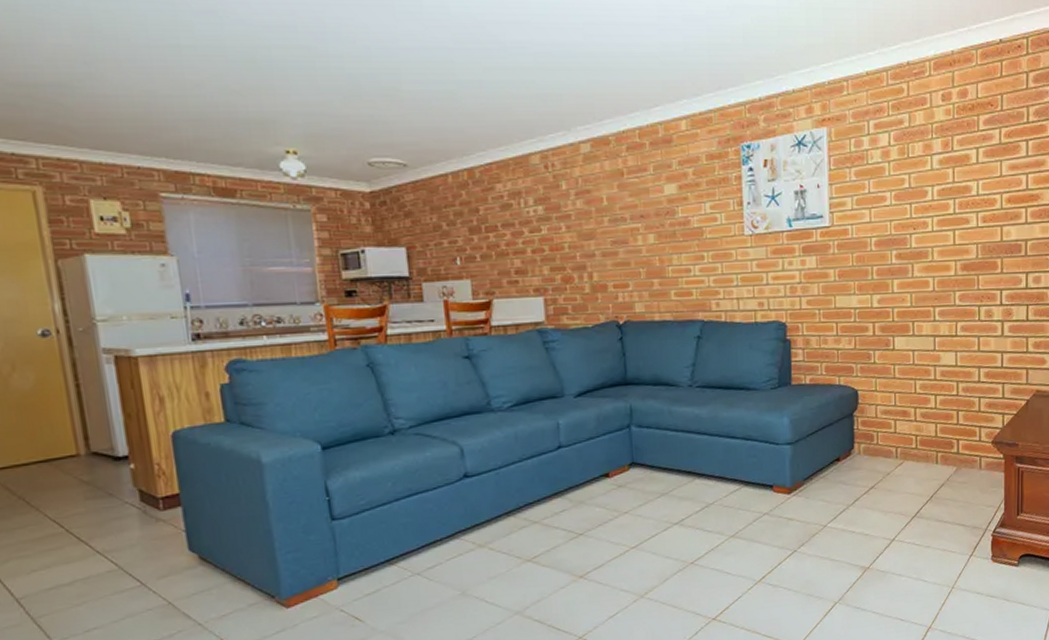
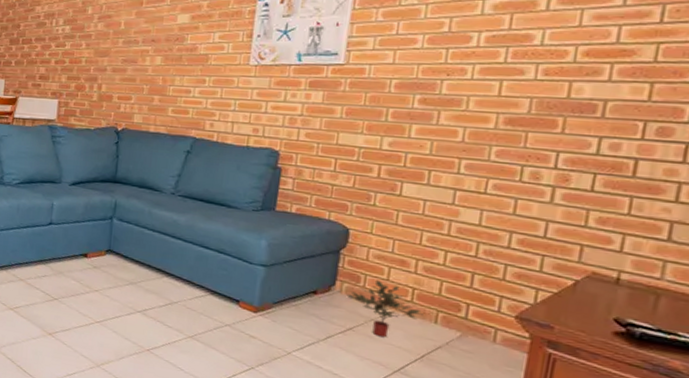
potted plant: none [865,434,927,488] -> present [346,279,423,338]

